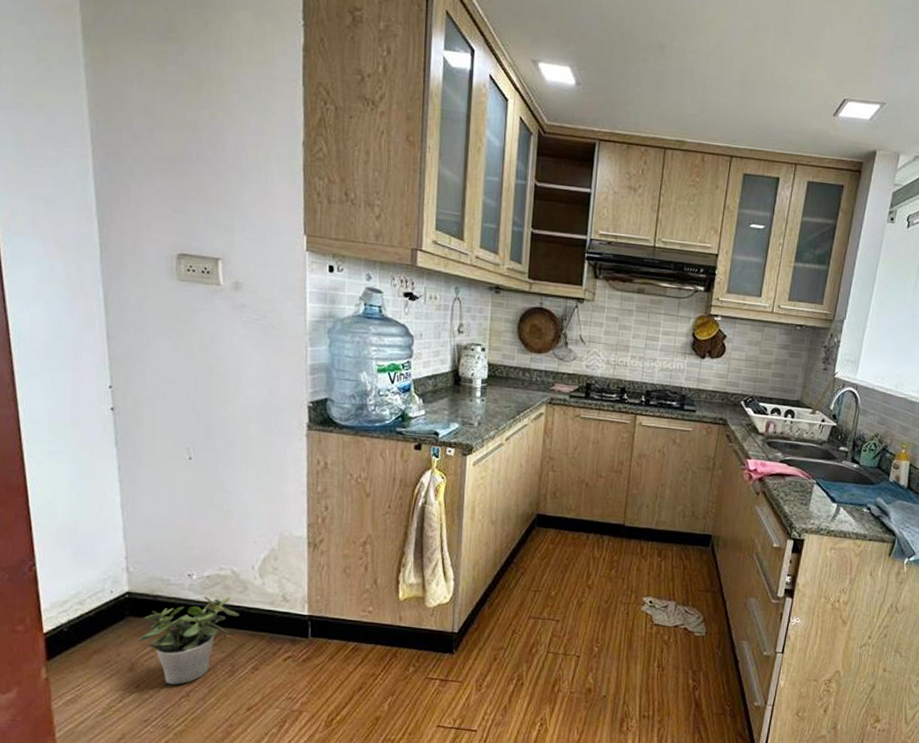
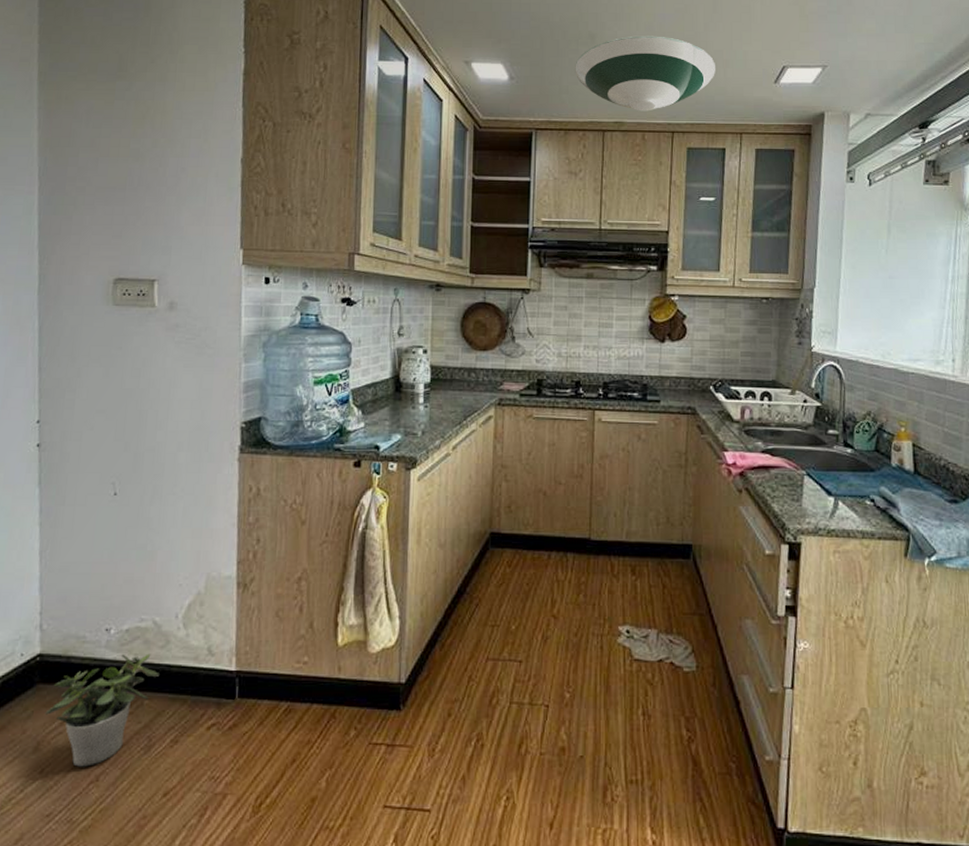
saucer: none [641,51,779,133] -> present [575,35,715,112]

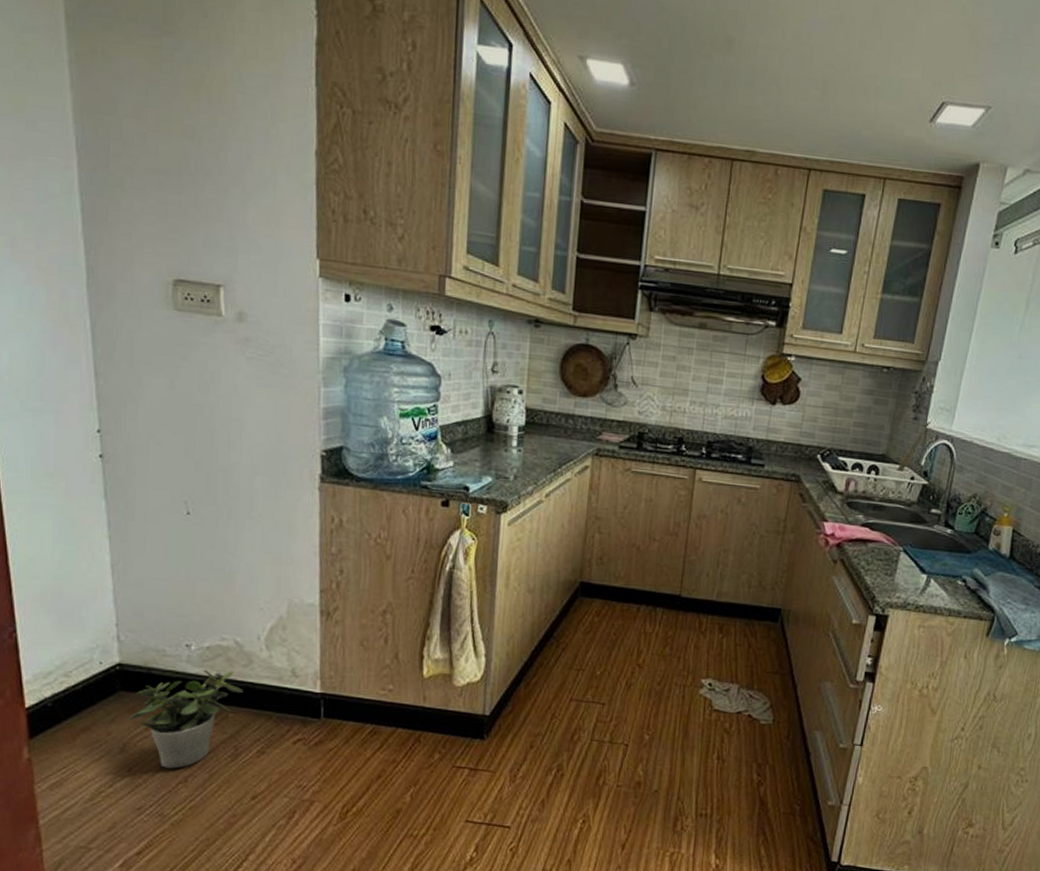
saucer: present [575,35,715,112] -> none [705,45,867,142]

